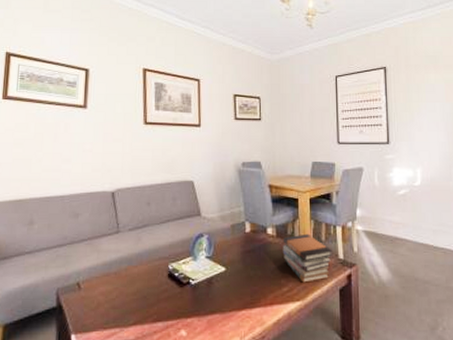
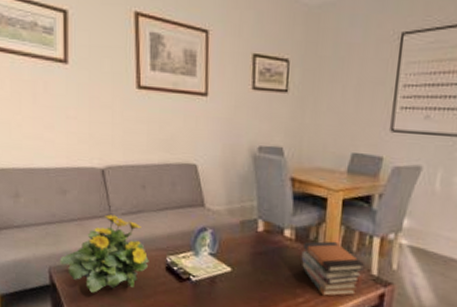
flowering plant: none [67,231,153,309] -> present [59,214,149,293]

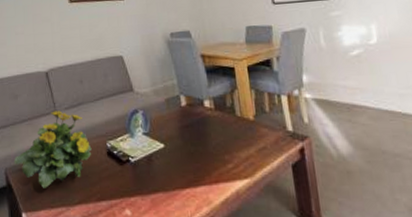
book stack: present [301,241,364,297] -> none [222,104,279,158]

